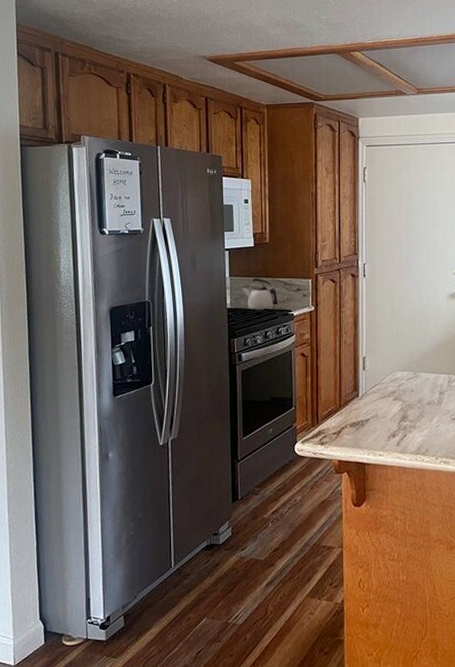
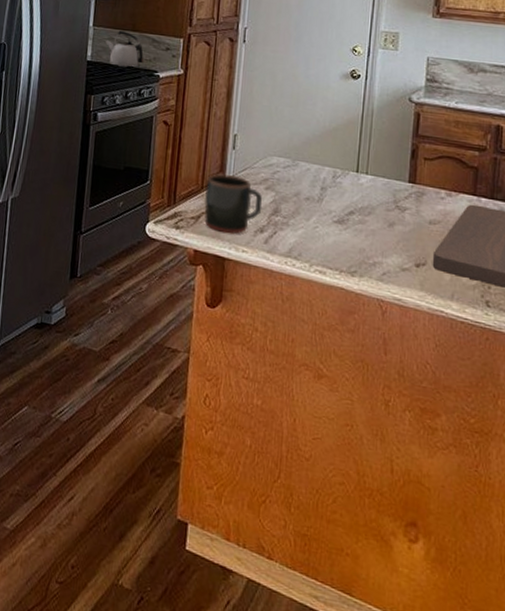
mug: none [342,393,393,441] -> present [203,174,262,234]

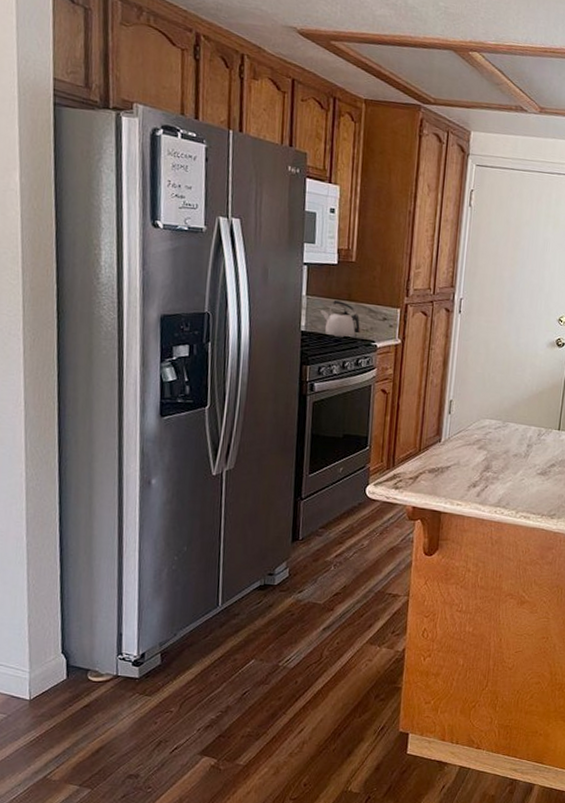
mug: present [203,174,262,234] -> none [421,437,475,490]

